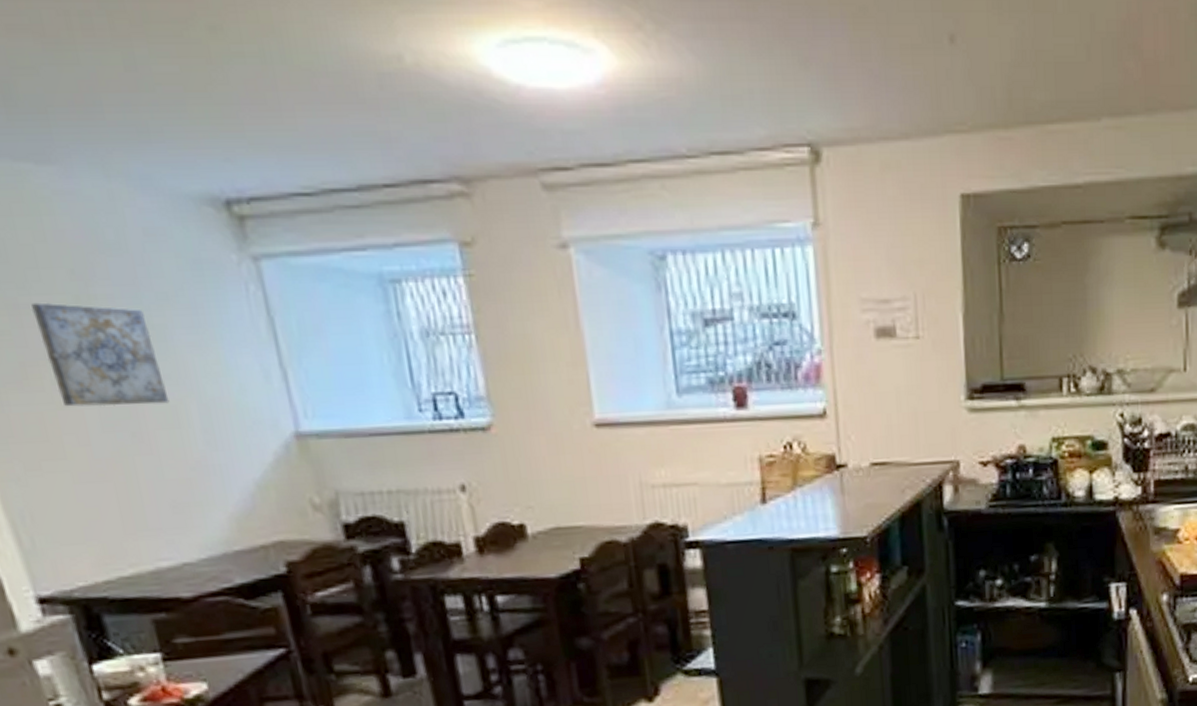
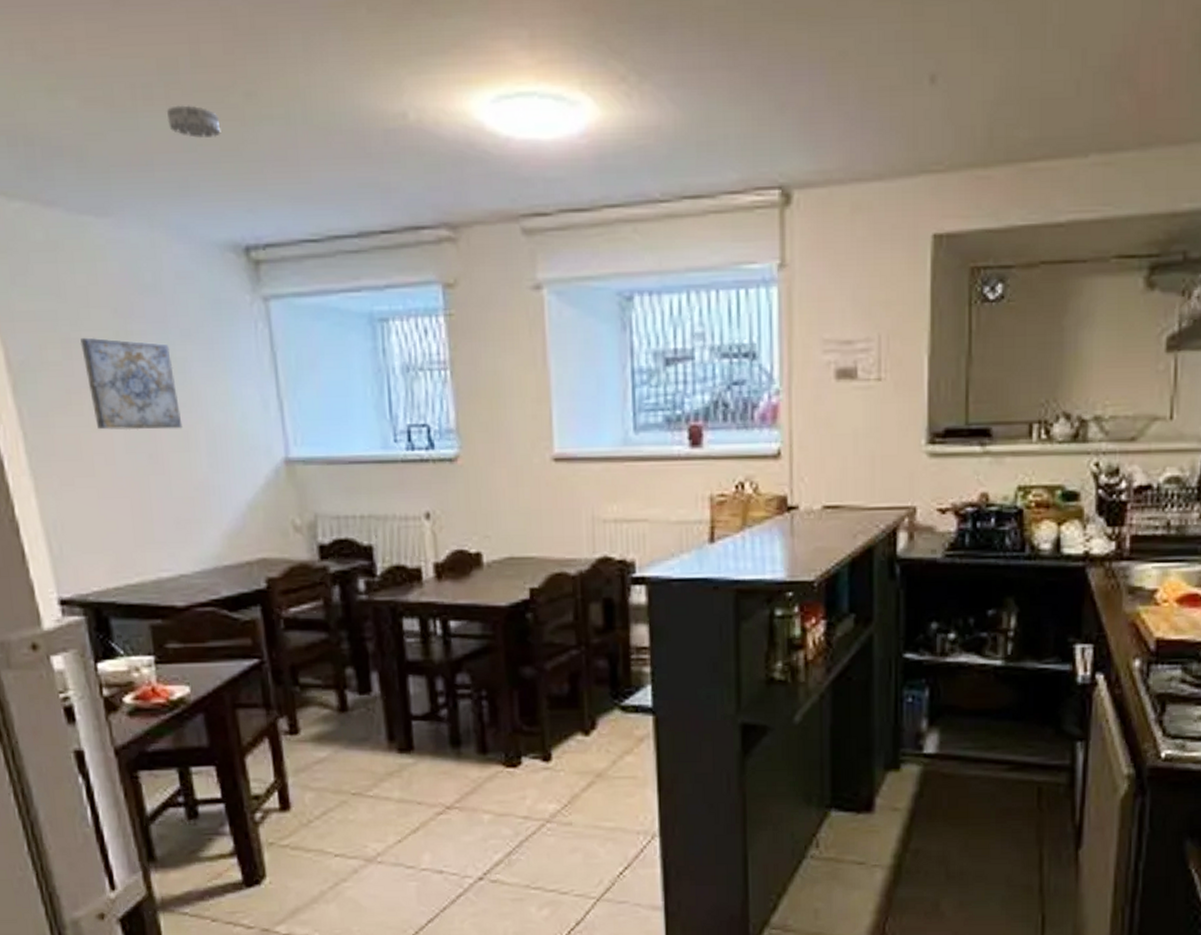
smoke detector: none [112,38,183,77] -> present [166,105,221,139]

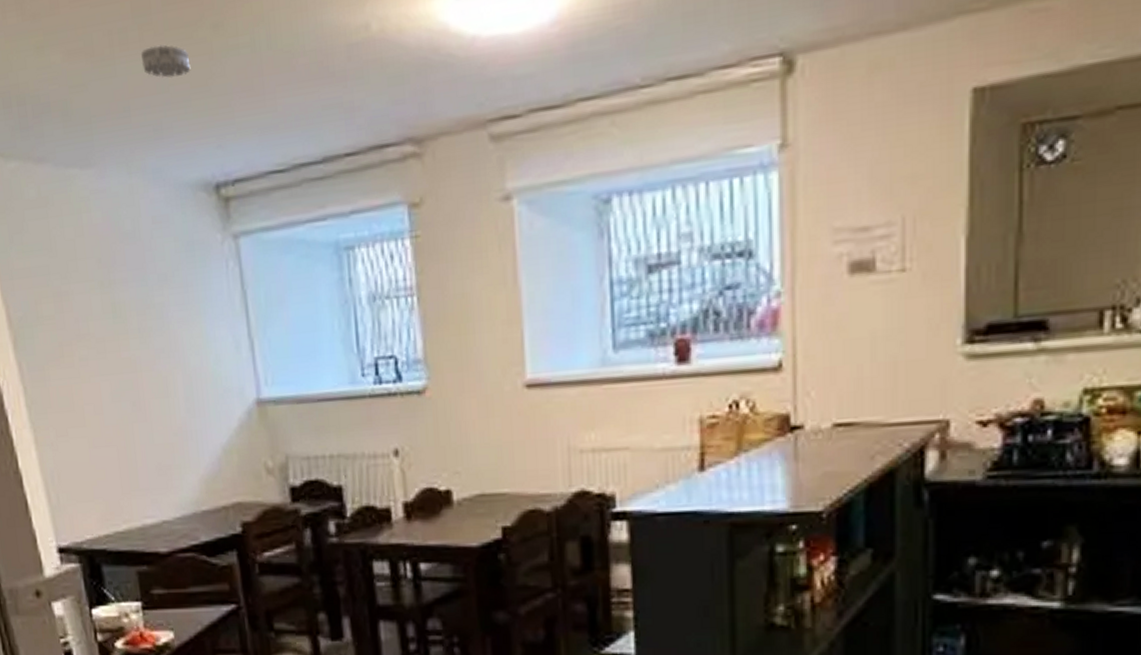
wall art: present [80,337,183,431] -> none [69,289,162,380]

